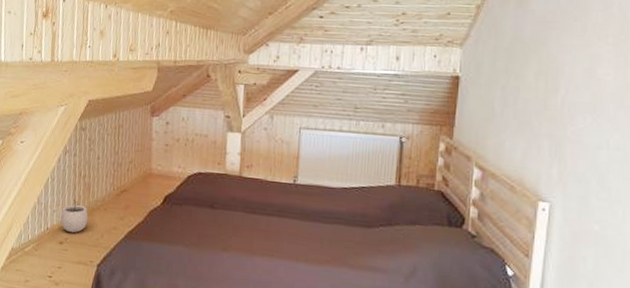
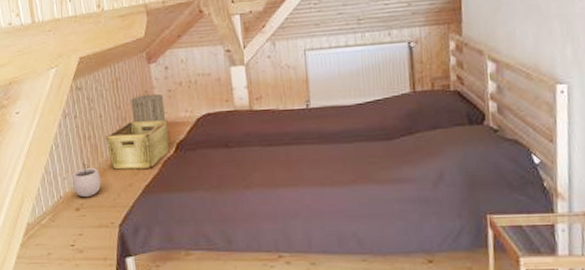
hamper: none [99,168,160,215] -> present [105,120,170,170]
laundry hamper: none [128,141,160,181] -> present [131,90,166,132]

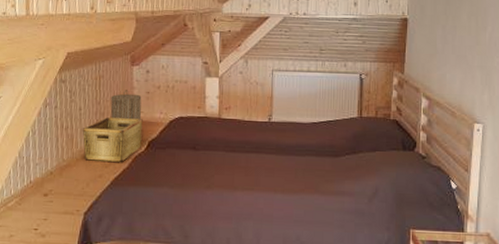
plant pot: present [71,162,102,198] -> none [43,150,73,185]

